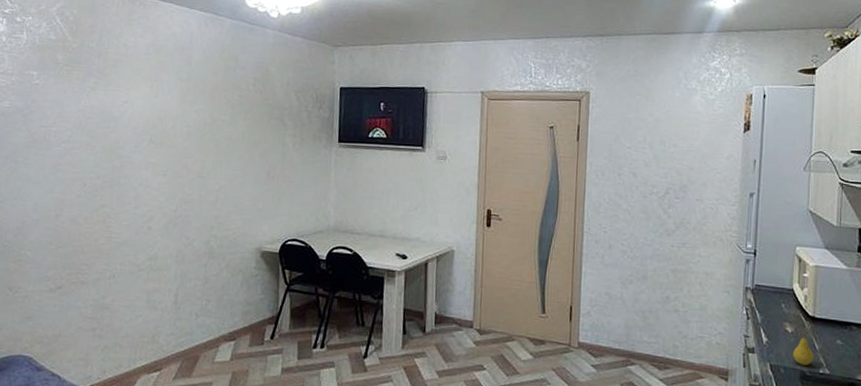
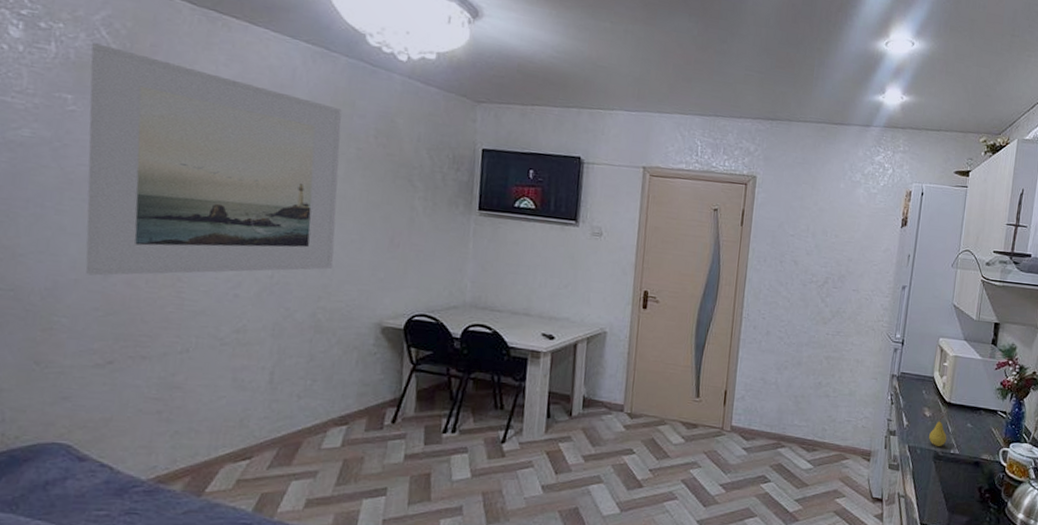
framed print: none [43,29,228,216] -> present [85,43,342,276]

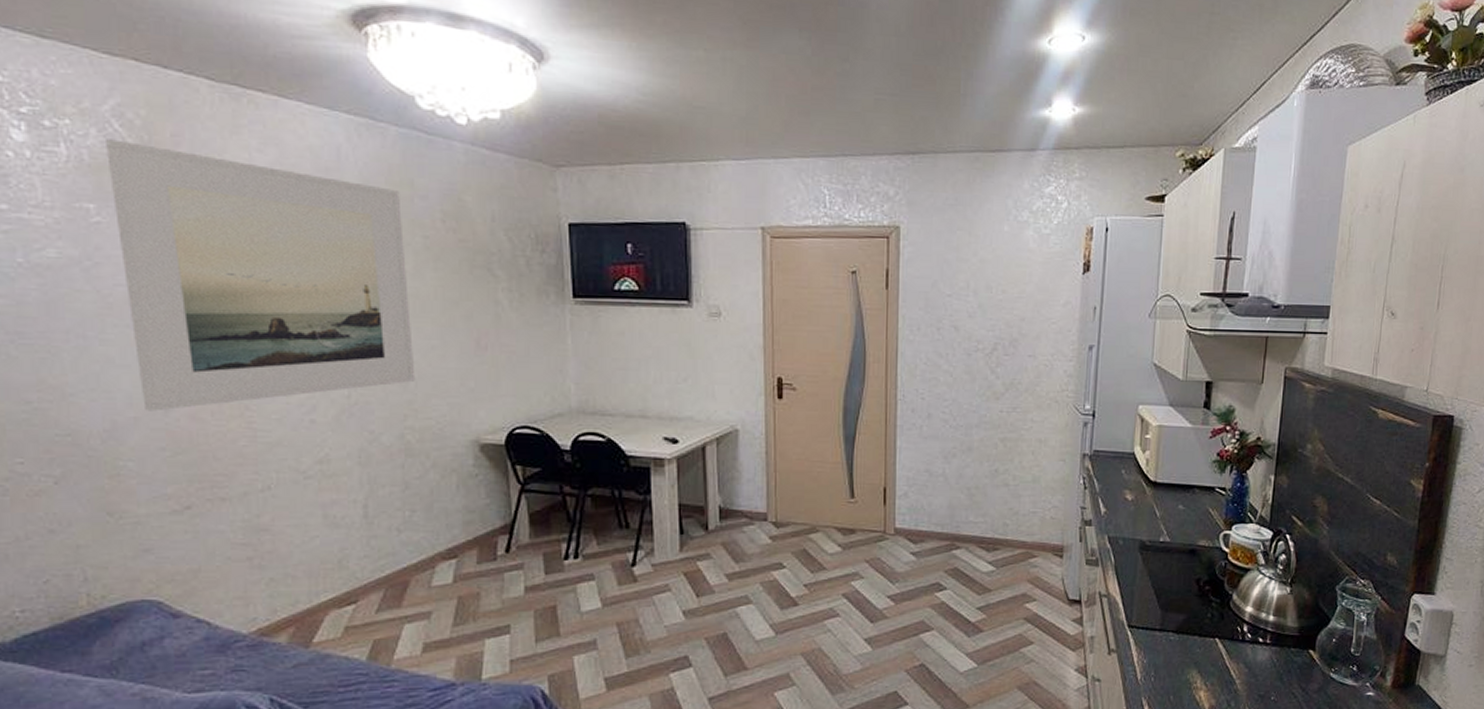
fruit: present [929,415,947,446] -> none [1133,498,1155,534]

